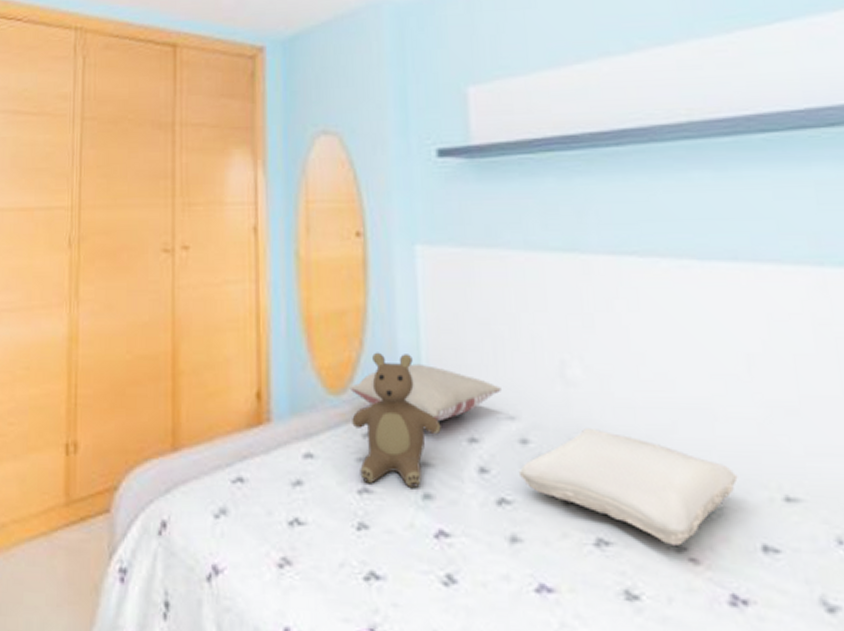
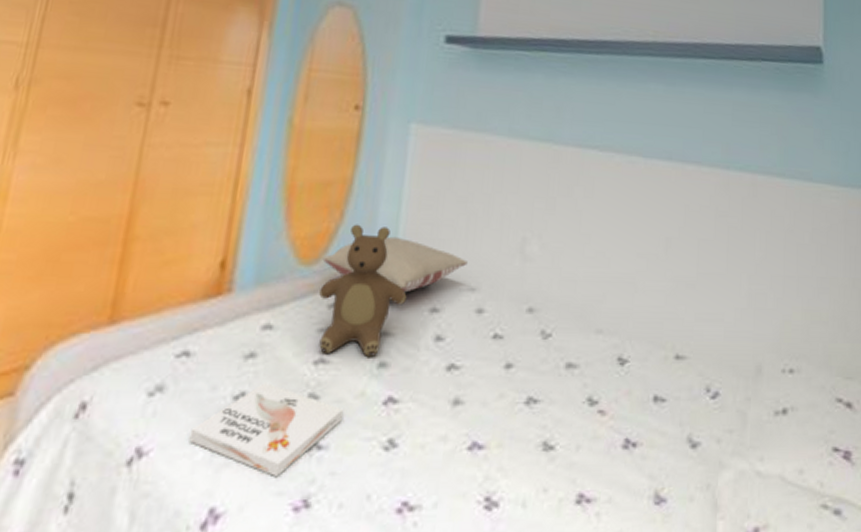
book: none [256,510,396,604] -> present [189,383,344,478]
pillow: present [518,427,738,546] -> none [470,298,645,400]

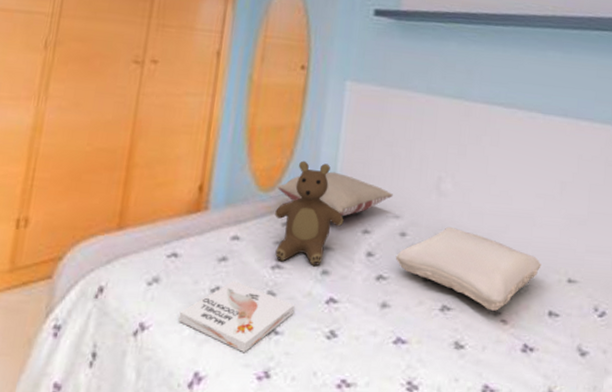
pillow: none [470,298,645,400] -> present [395,226,542,311]

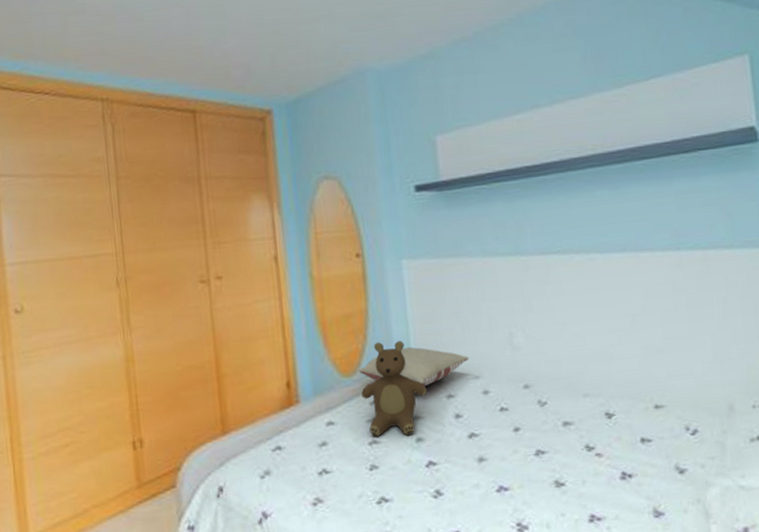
book: present [178,281,295,353] -> none [295,461,399,523]
pillow: present [395,226,542,311] -> none [482,377,626,448]

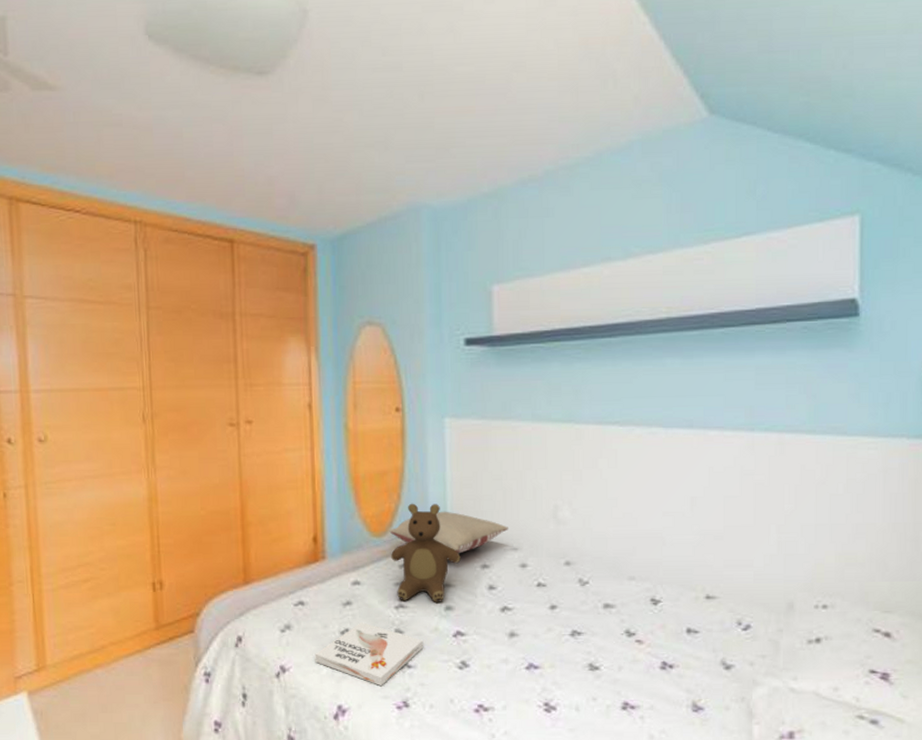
book: none [295,461,399,523] -> present [315,622,424,687]

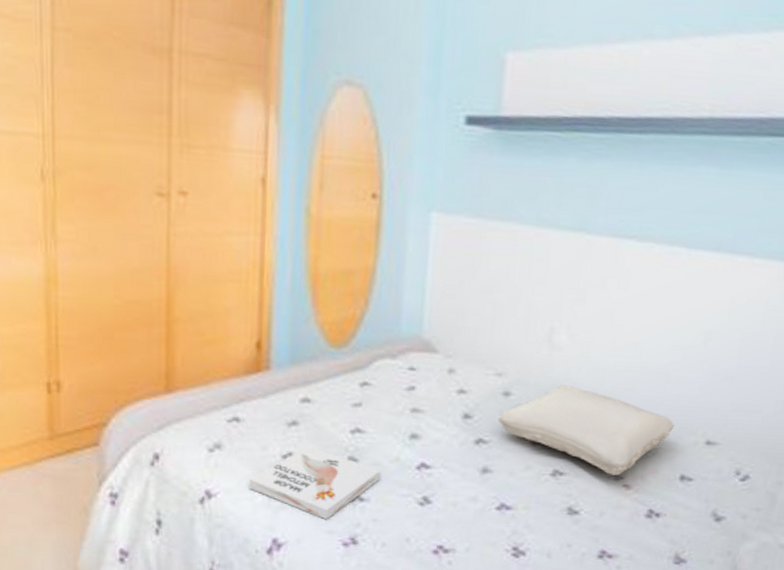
pillow: present [389,511,508,554] -> none [351,323,494,375]
teddy bear: present [391,503,461,602] -> none [351,311,435,429]
pillow: none [518,553,675,632] -> present [497,384,675,476]

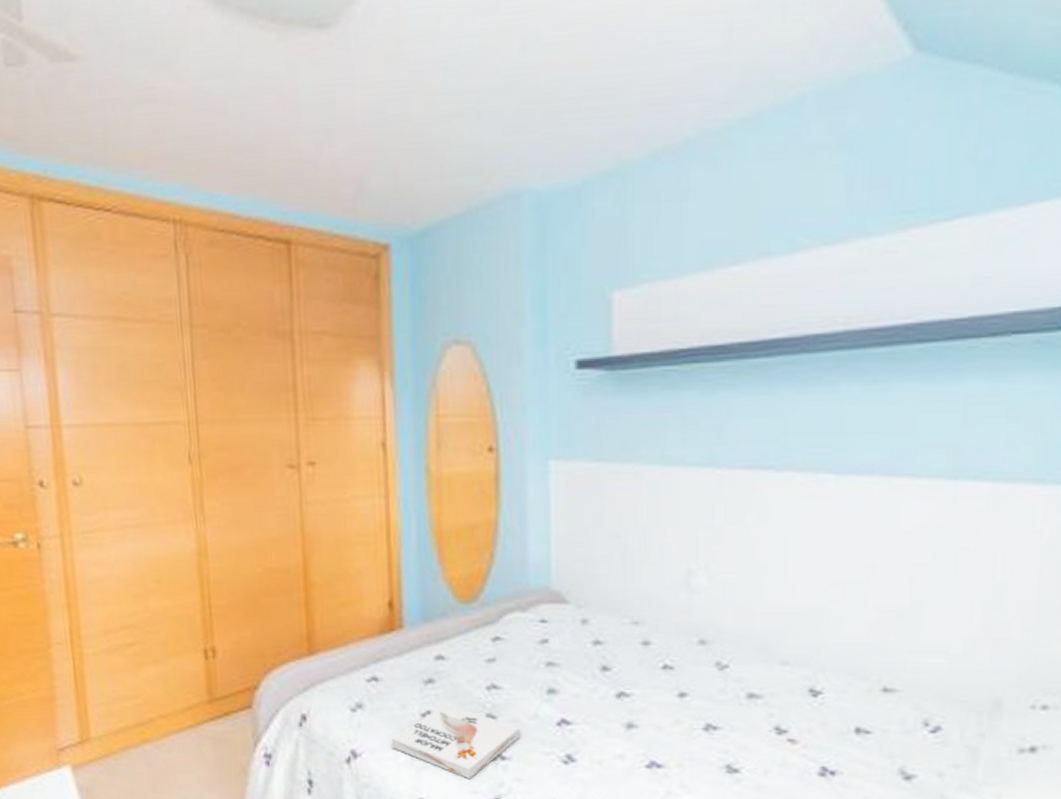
pillow: present [497,384,675,476] -> none [638,630,842,729]

